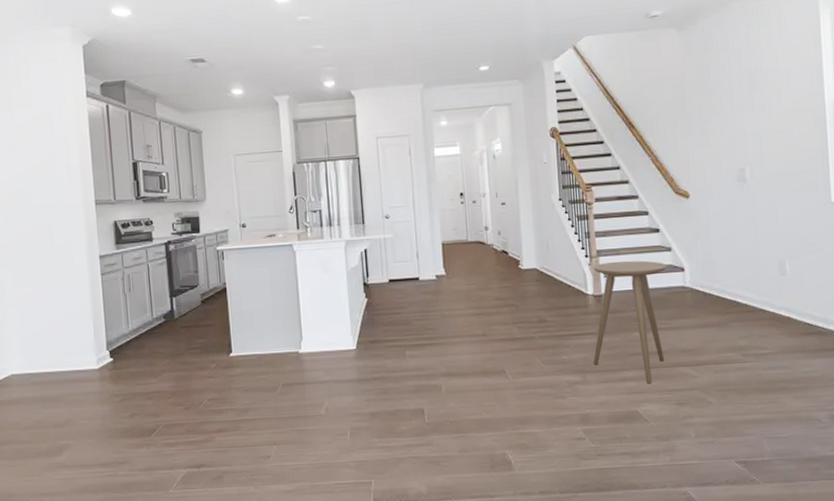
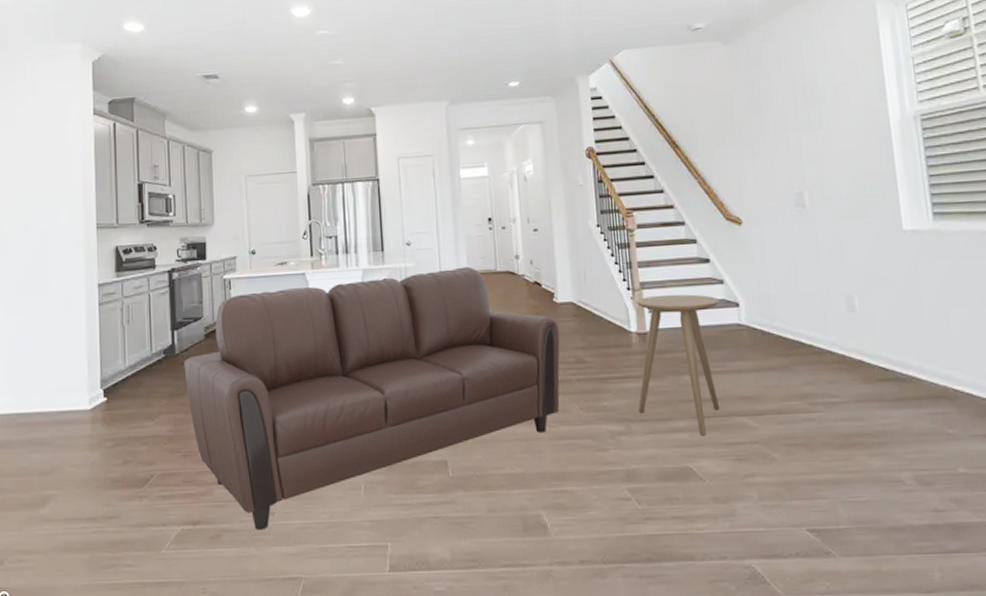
sofa: none [183,237,525,471] -> present [184,266,560,530]

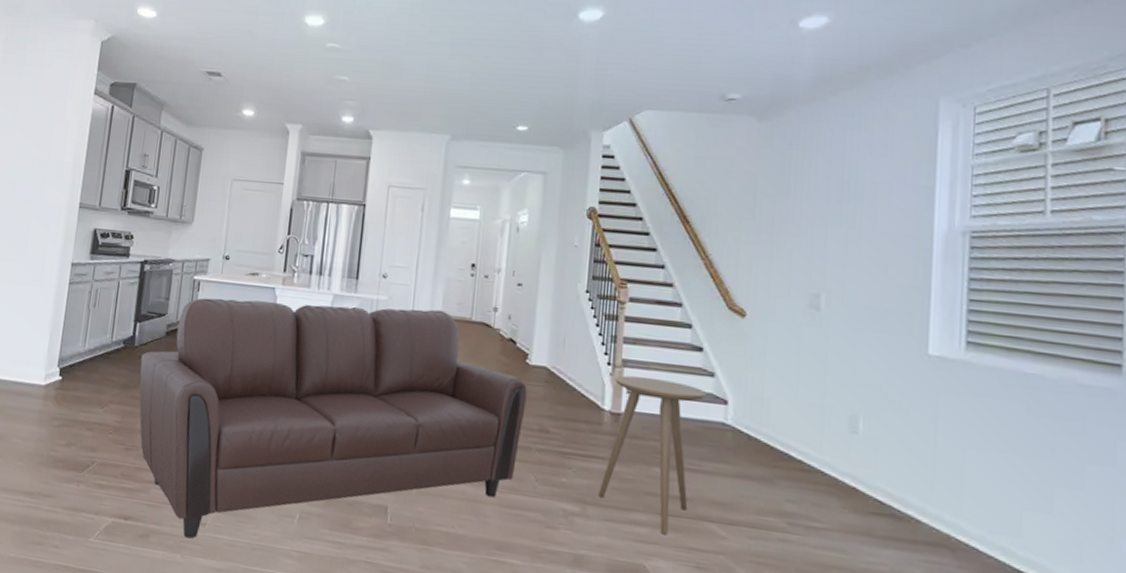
coffee maker: present [175,236,207,263] -> none [149,230,184,259]

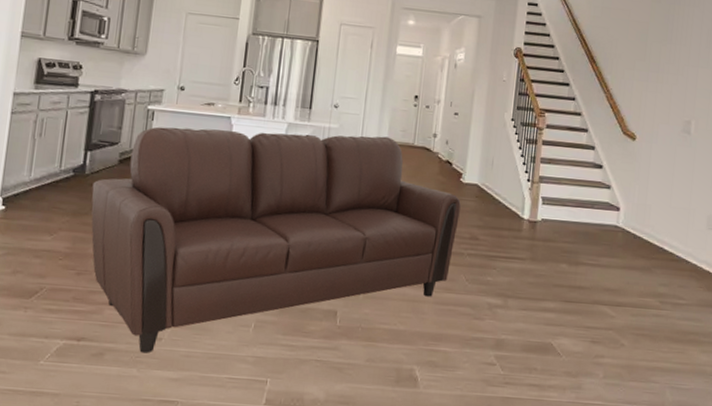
side table: present [599,375,707,535] -> none [517,189,605,318]

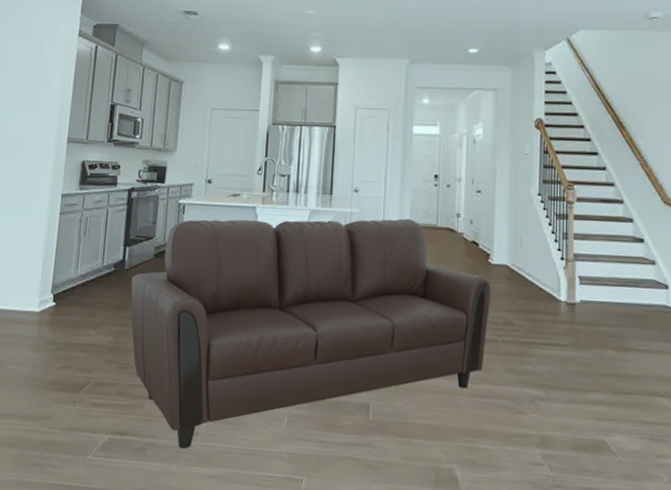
coffee maker: none [99,61,137,89] -> present [135,159,168,185]

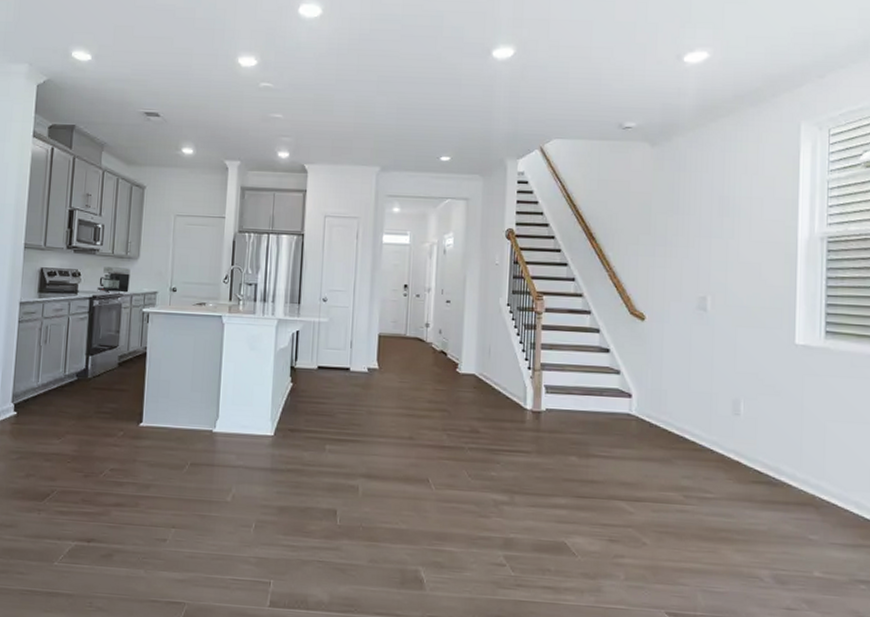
sofa: present [131,218,491,449] -> none [94,328,458,554]

